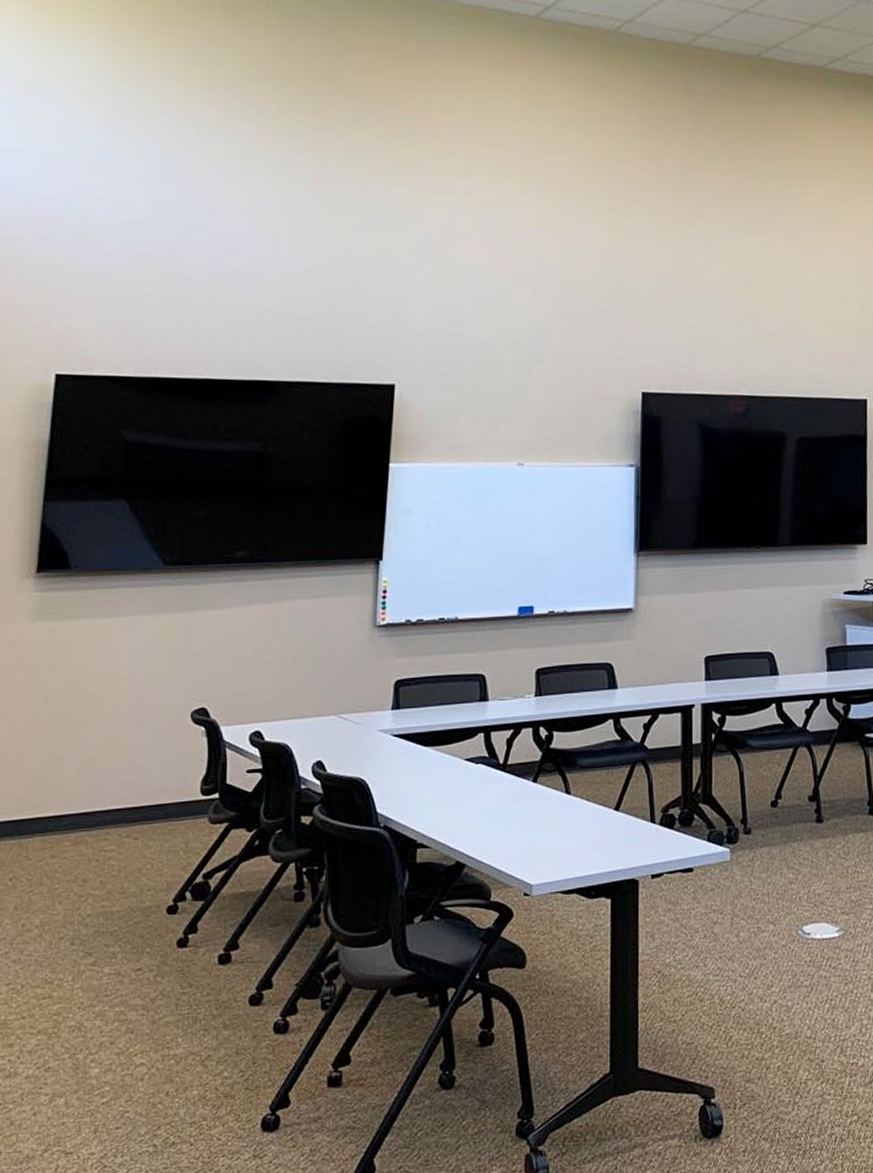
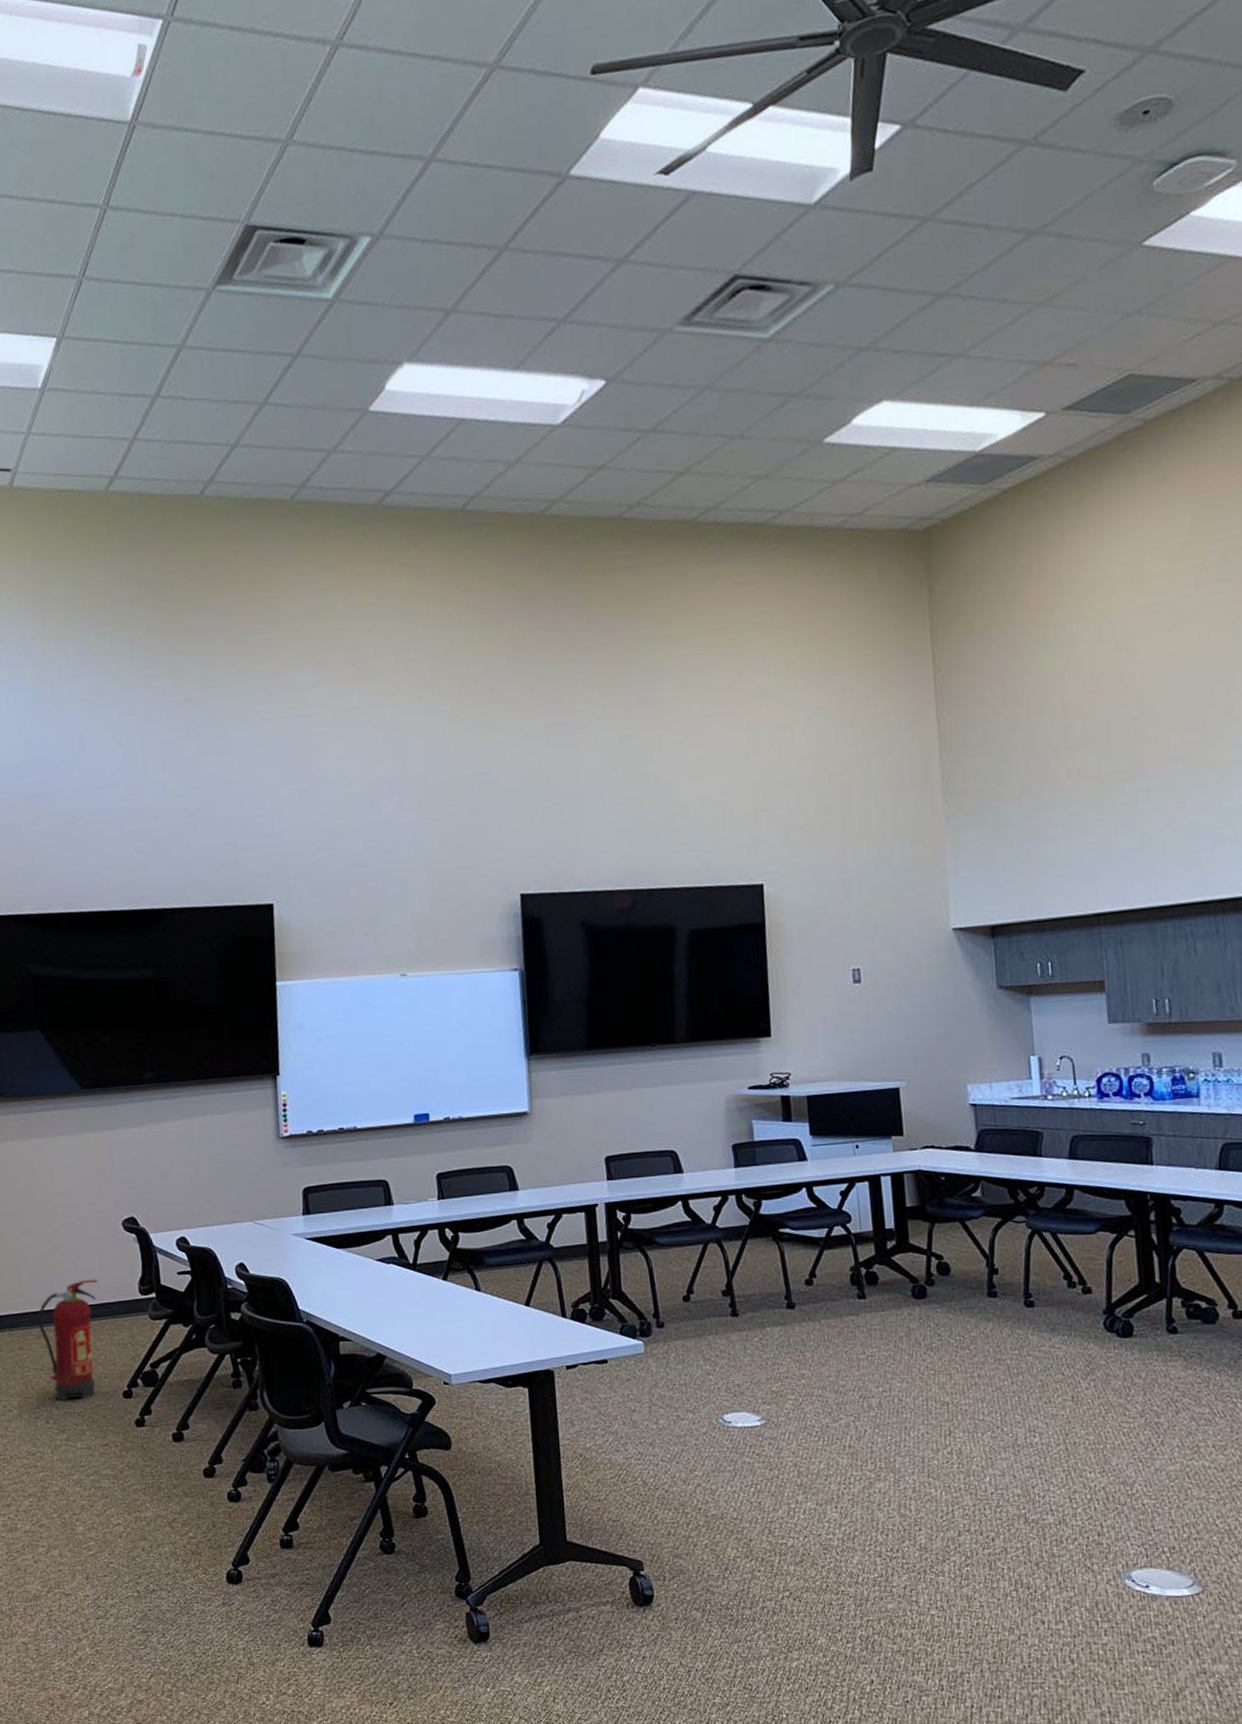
fire extinguisher: none [77,777,155,919] -> present [37,1279,98,1401]

